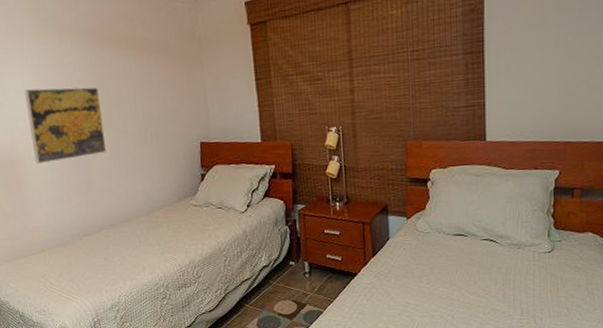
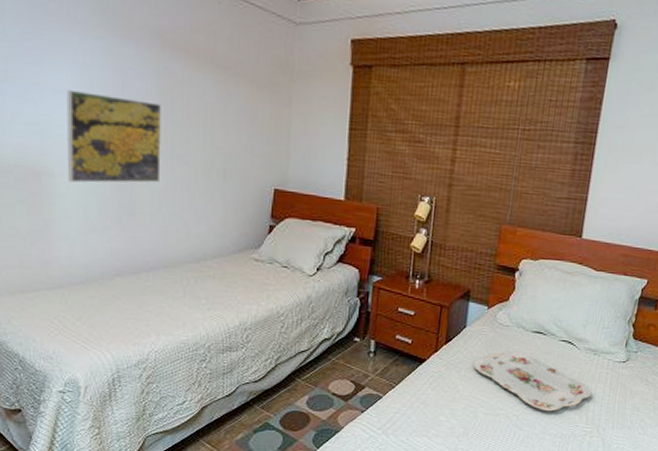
serving tray: none [402,255,522,308] -> present [473,351,592,412]

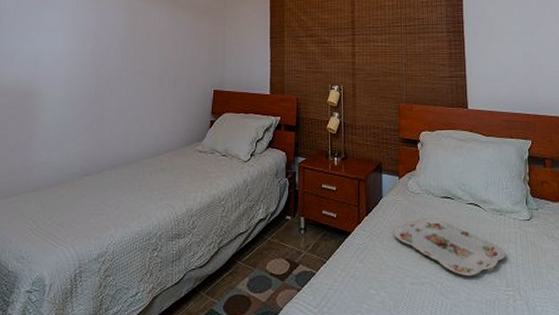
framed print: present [66,89,161,183] -> none [51,27,127,100]

